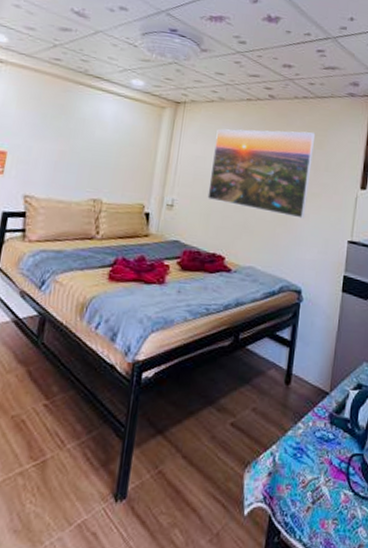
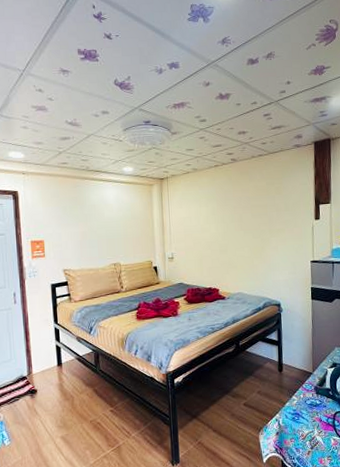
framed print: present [207,129,316,219] -> none [196,181,275,251]

